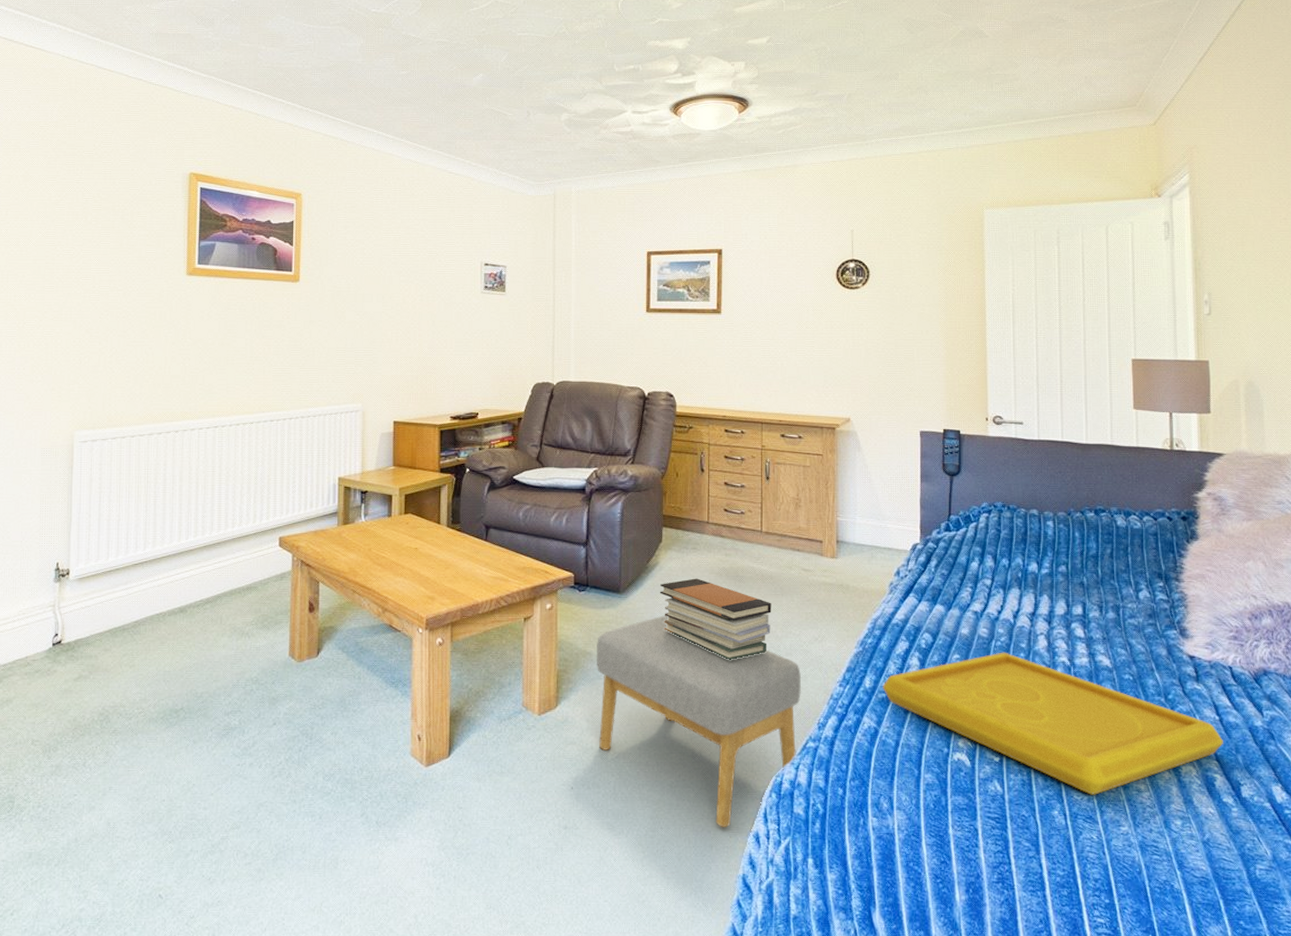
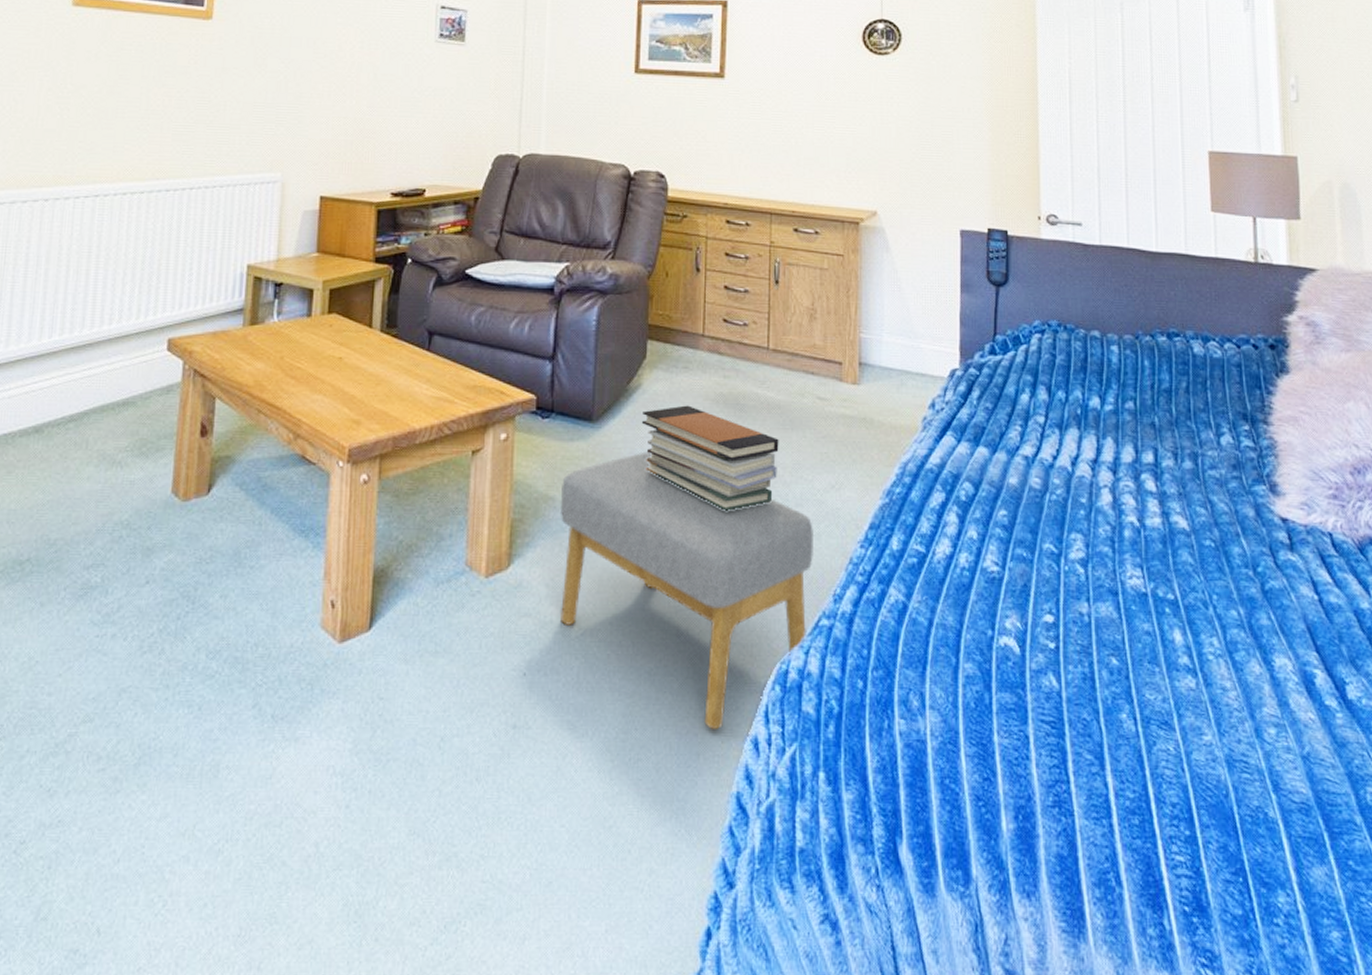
serving tray: present [883,652,1224,795] -> none [913,508,1325,694]

